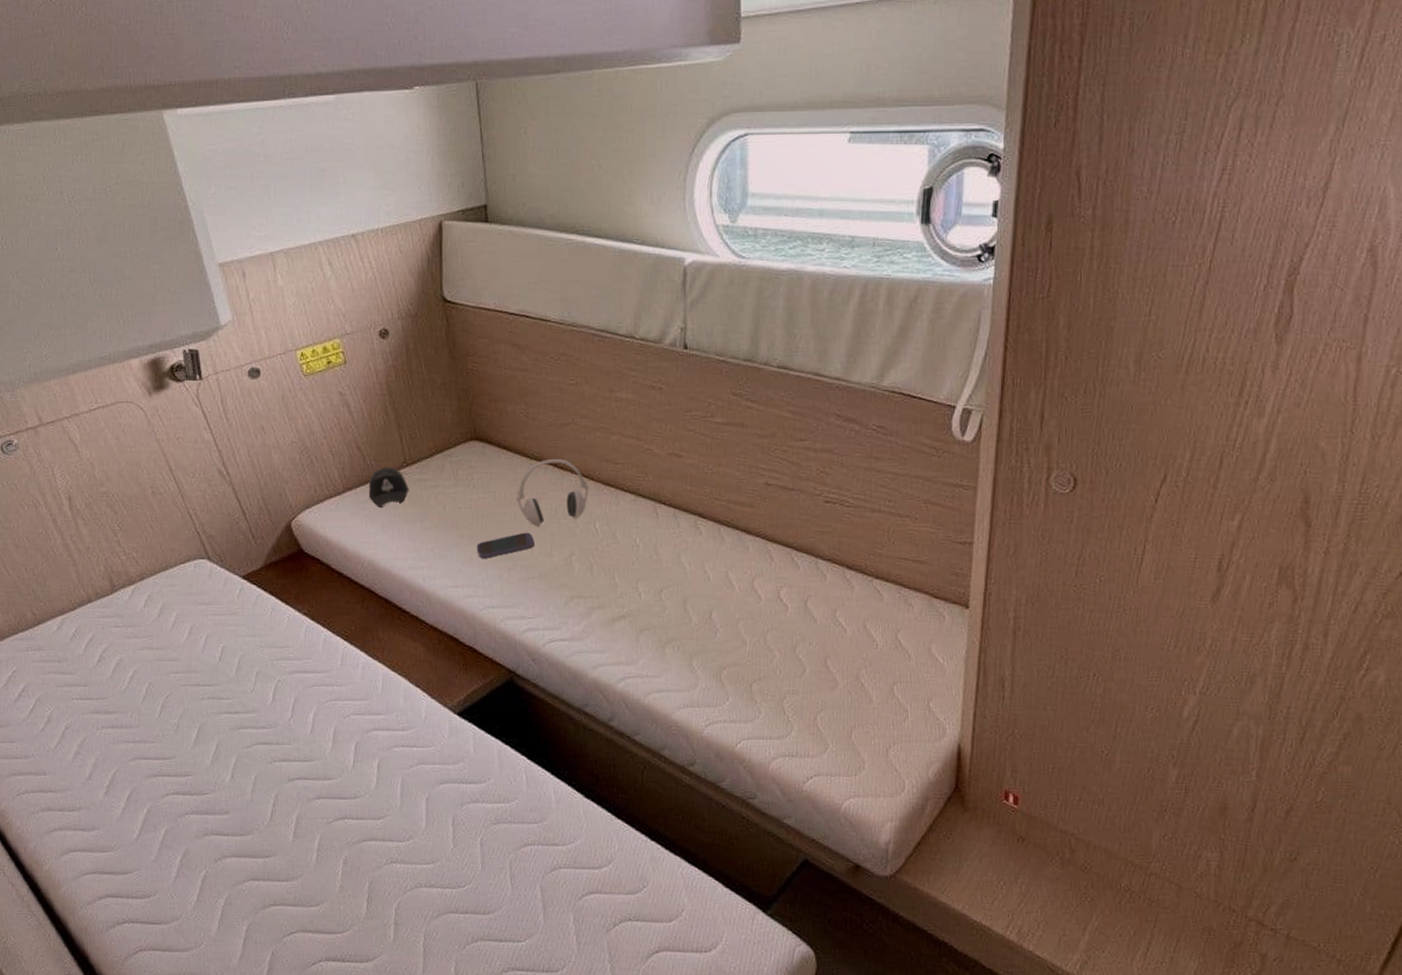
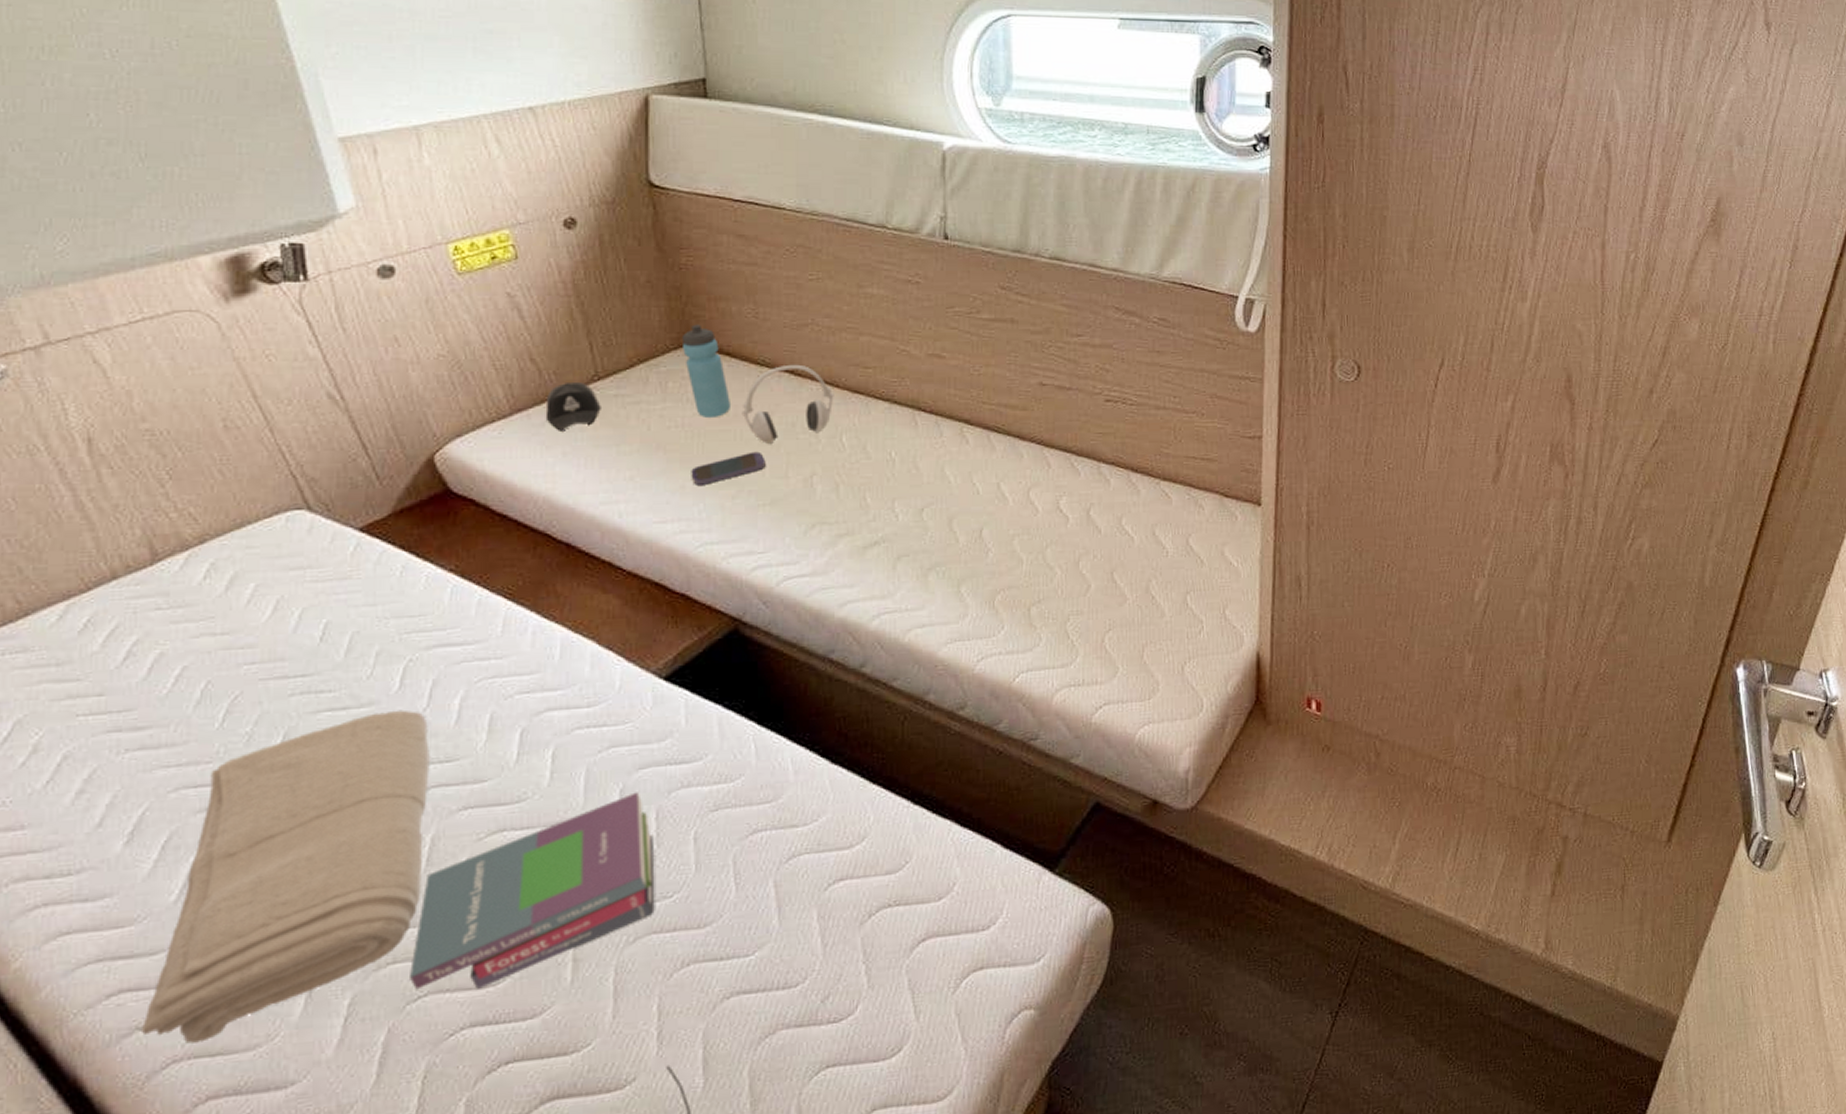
towel: none [120,718,294,940] -> present [140,709,430,1044]
books: none [285,801,452,934] -> present [410,792,655,990]
water bottle: none [469,421,508,503] -> present [681,324,732,419]

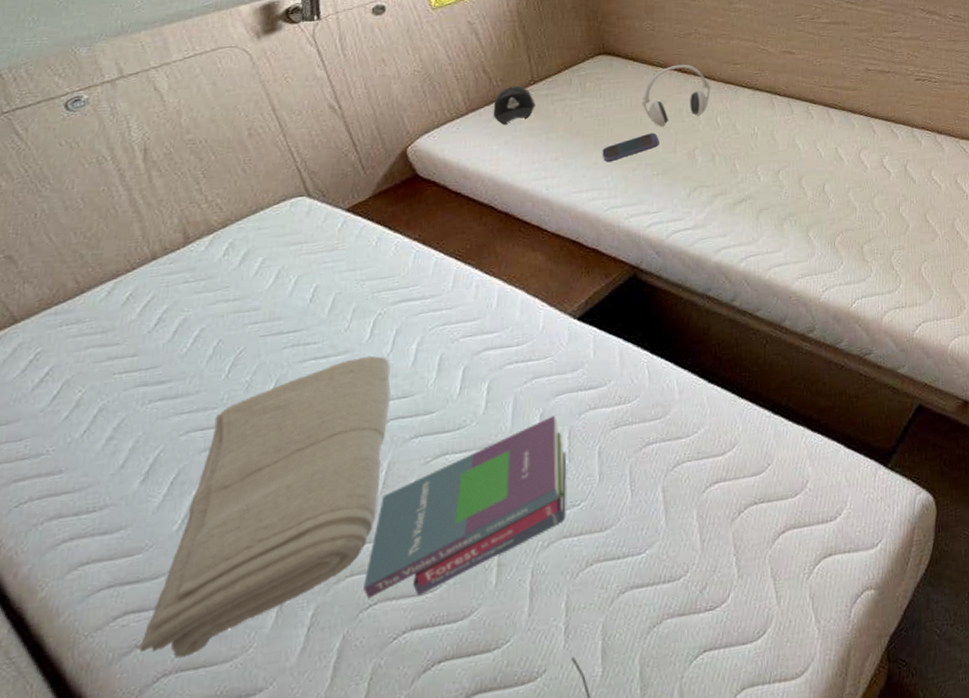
water bottle: present [681,324,732,419] -> none [597,37,634,109]

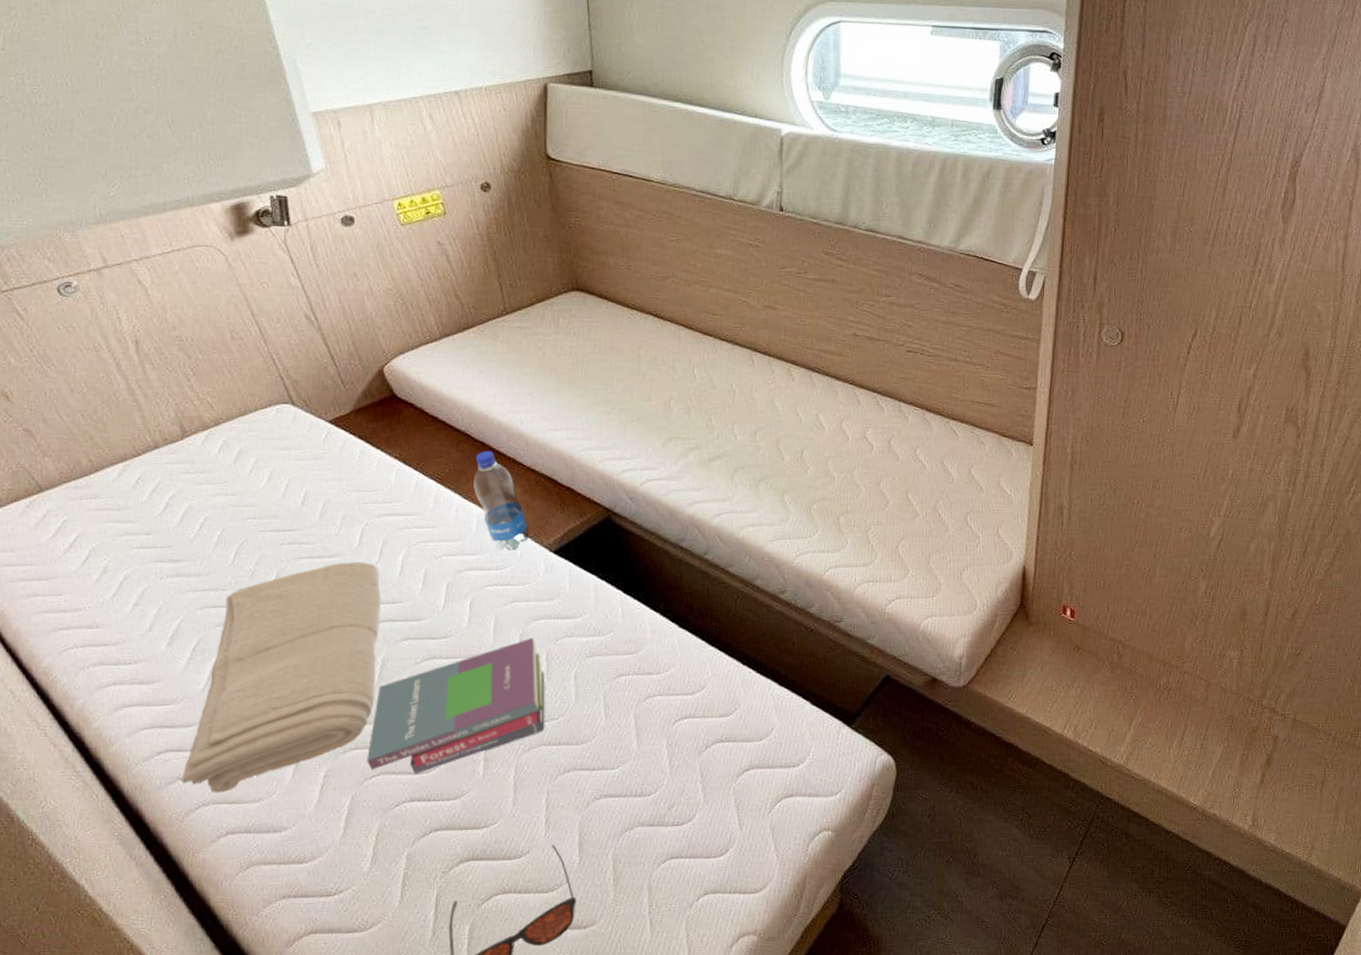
cap: present [493,86,535,125] -> none [466,315,508,354]
bottle: none [495,221,552,324] -> present [473,451,529,550]
mobile phone: present [602,132,659,162] -> none [576,378,634,402]
headphones: present [641,64,711,126] -> none [616,309,689,372]

